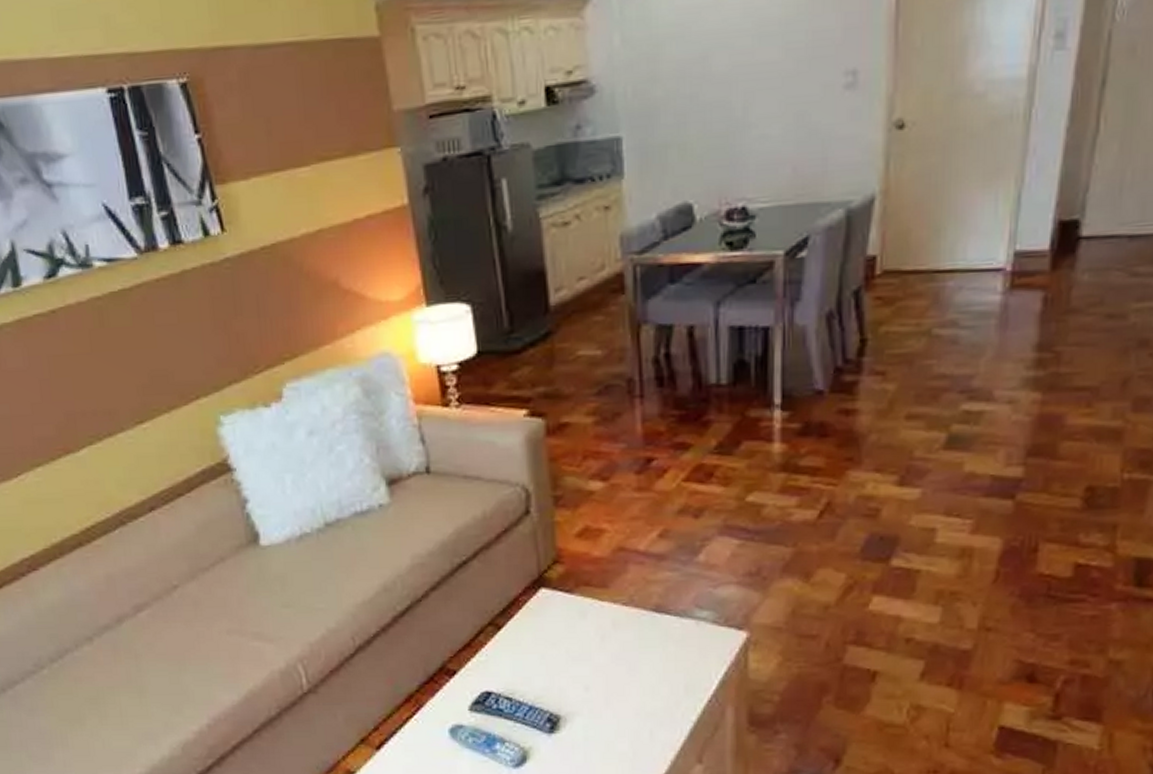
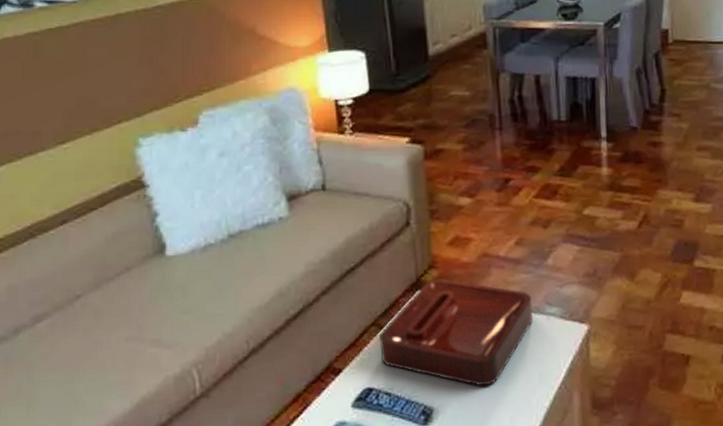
decorative tray: none [497,575,680,695] -> present [379,279,534,386]

